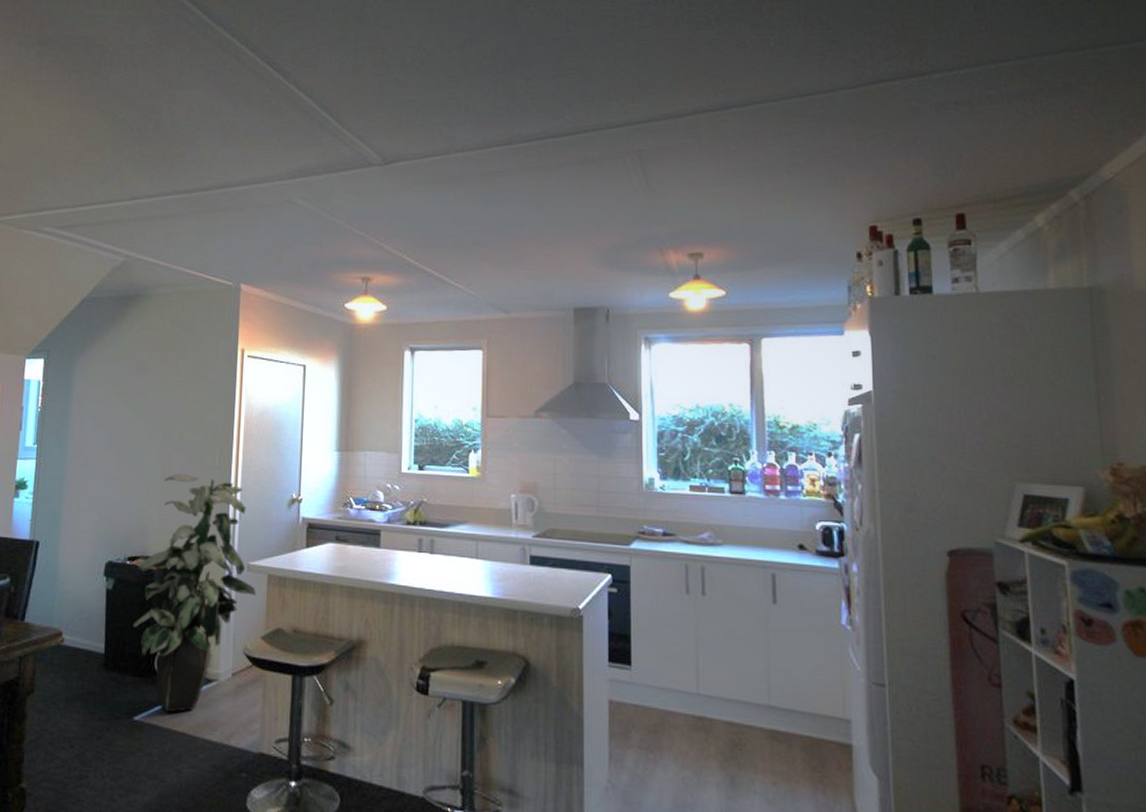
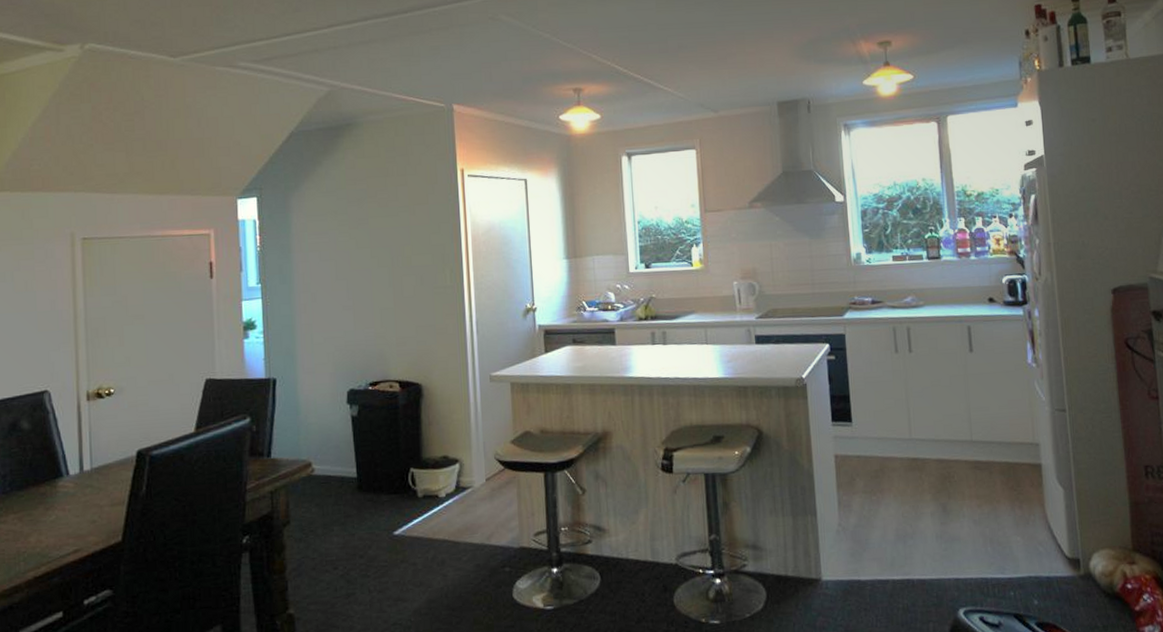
indoor plant: present [133,474,256,712] -> none [381,296,501,522]

